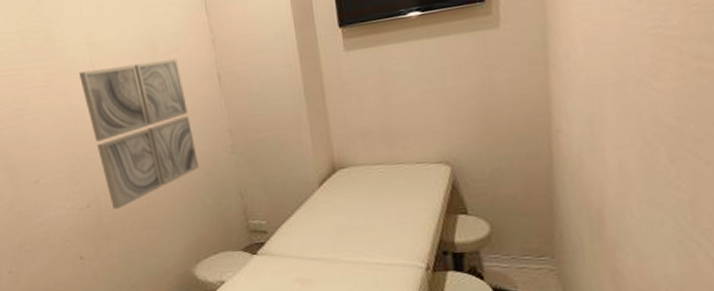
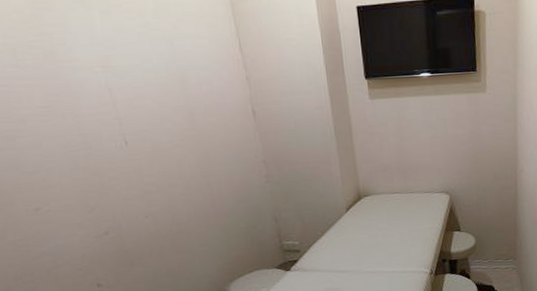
wall art: present [78,58,200,209] -> none [91,91,234,235]

